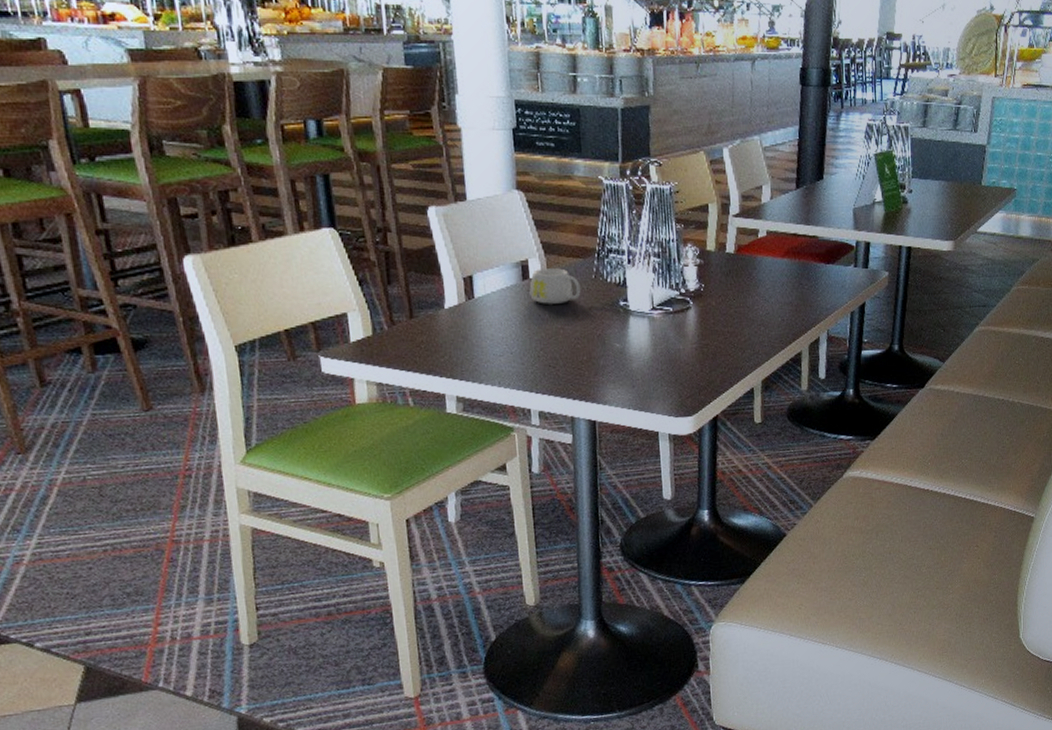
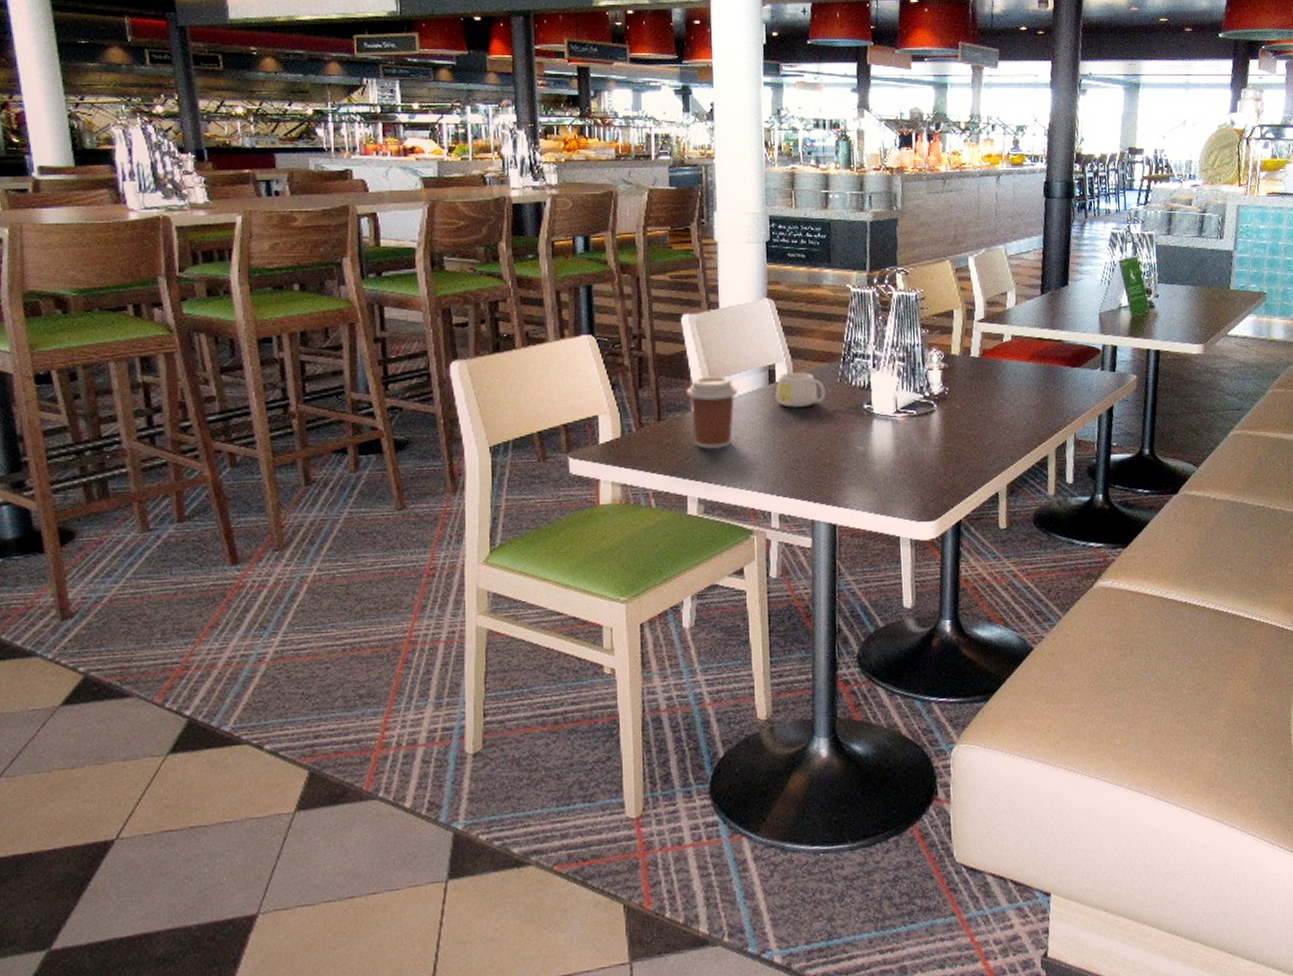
coffee cup: none [438,273,490,348] -> present [687,377,737,450]

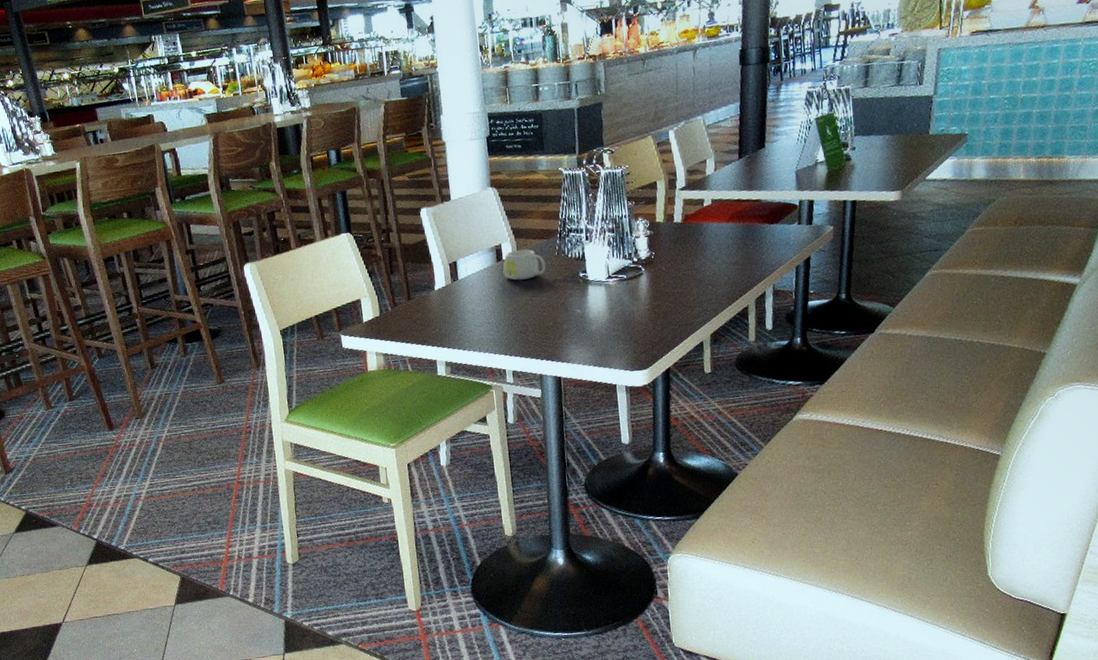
coffee cup: present [687,377,737,450] -> none [429,259,471,321]

